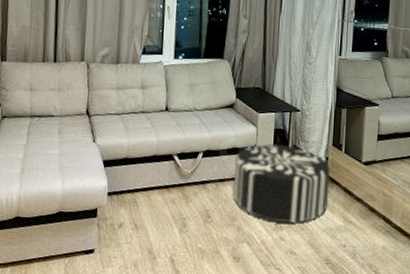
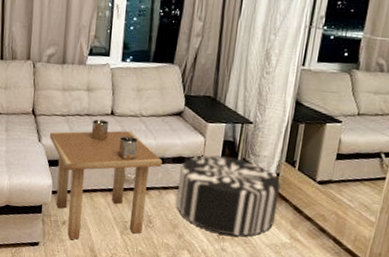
side table: none [105,116,218,242] -> present [50,119,162,240]

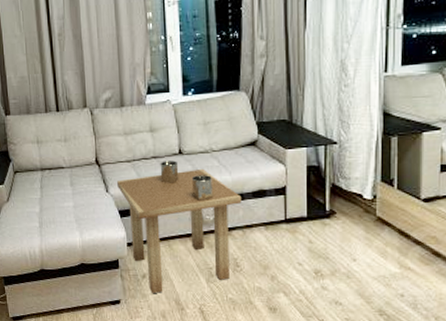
pouf: present [175,155,282,236] -> none [262,183,381,270]

